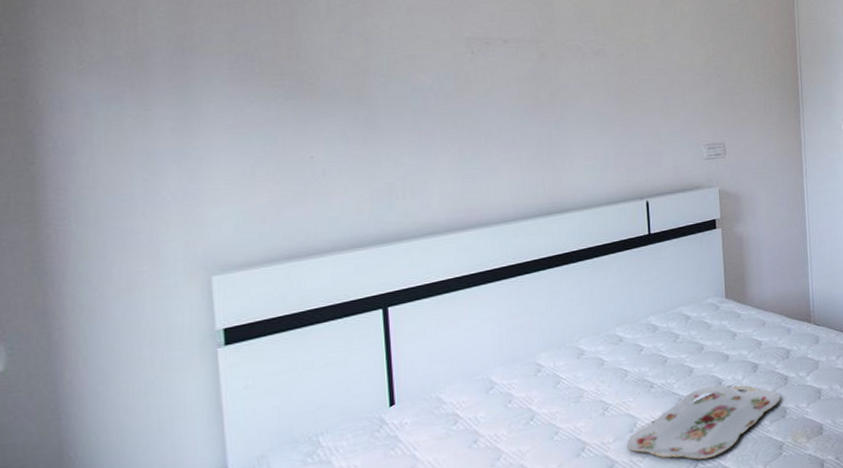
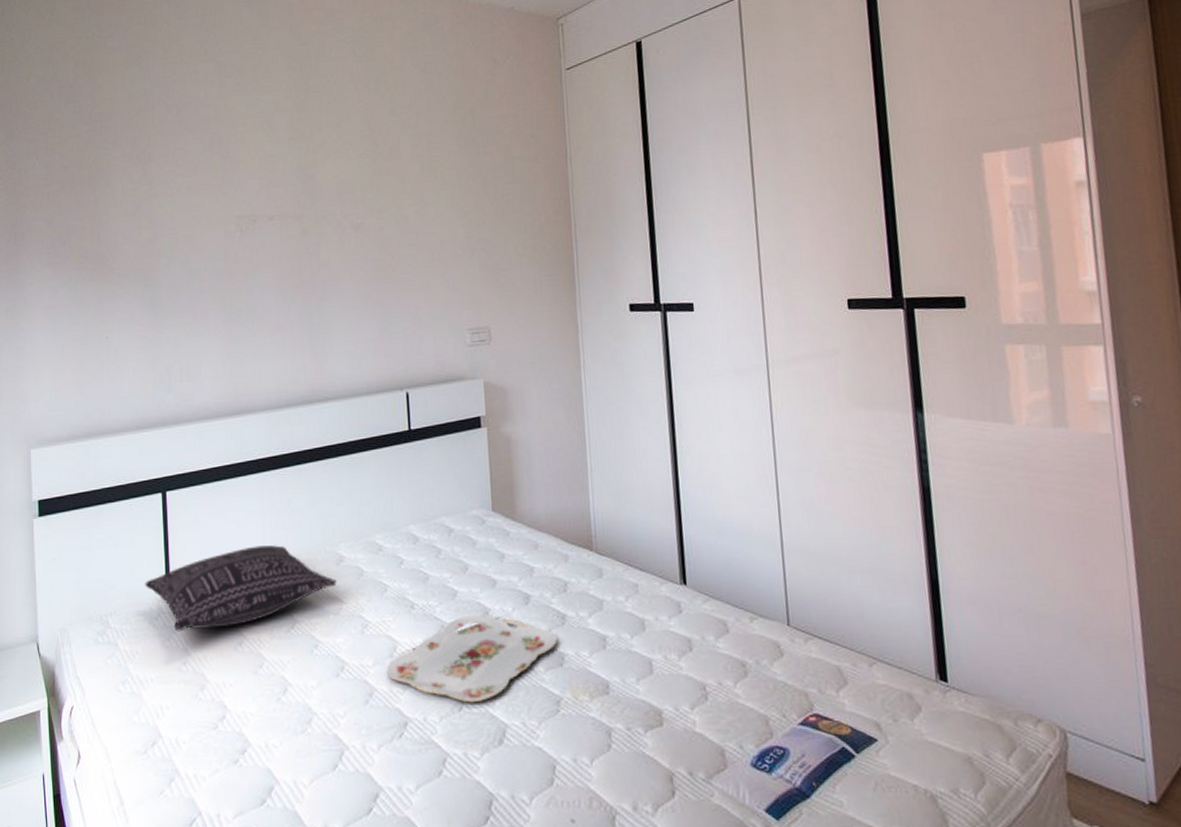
pillow: none [364,347,577,440] -> present [145,545,337,632]

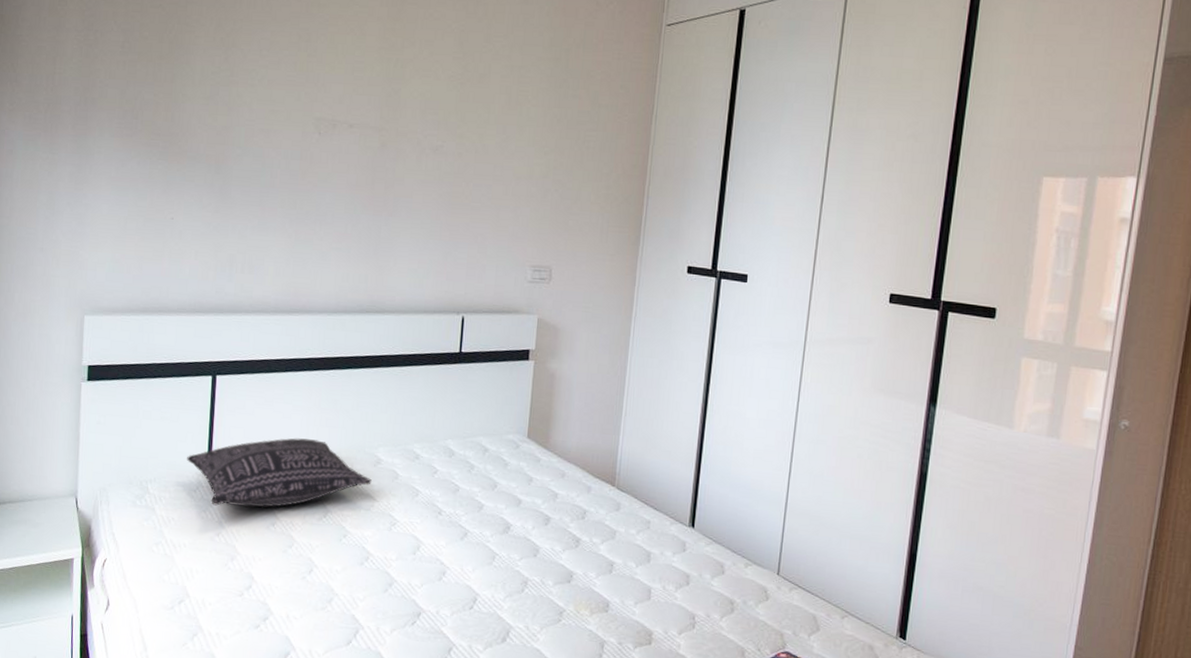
serving tray: present [386,616,557,703] -> none [407,528,569,604]

